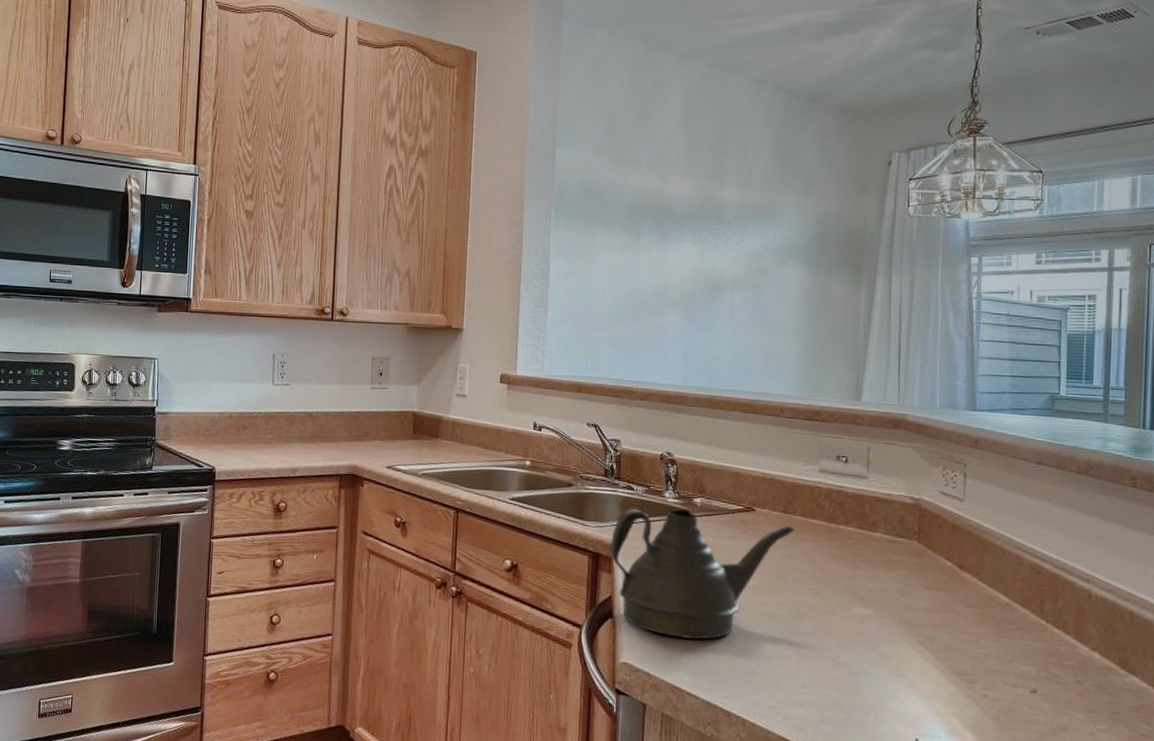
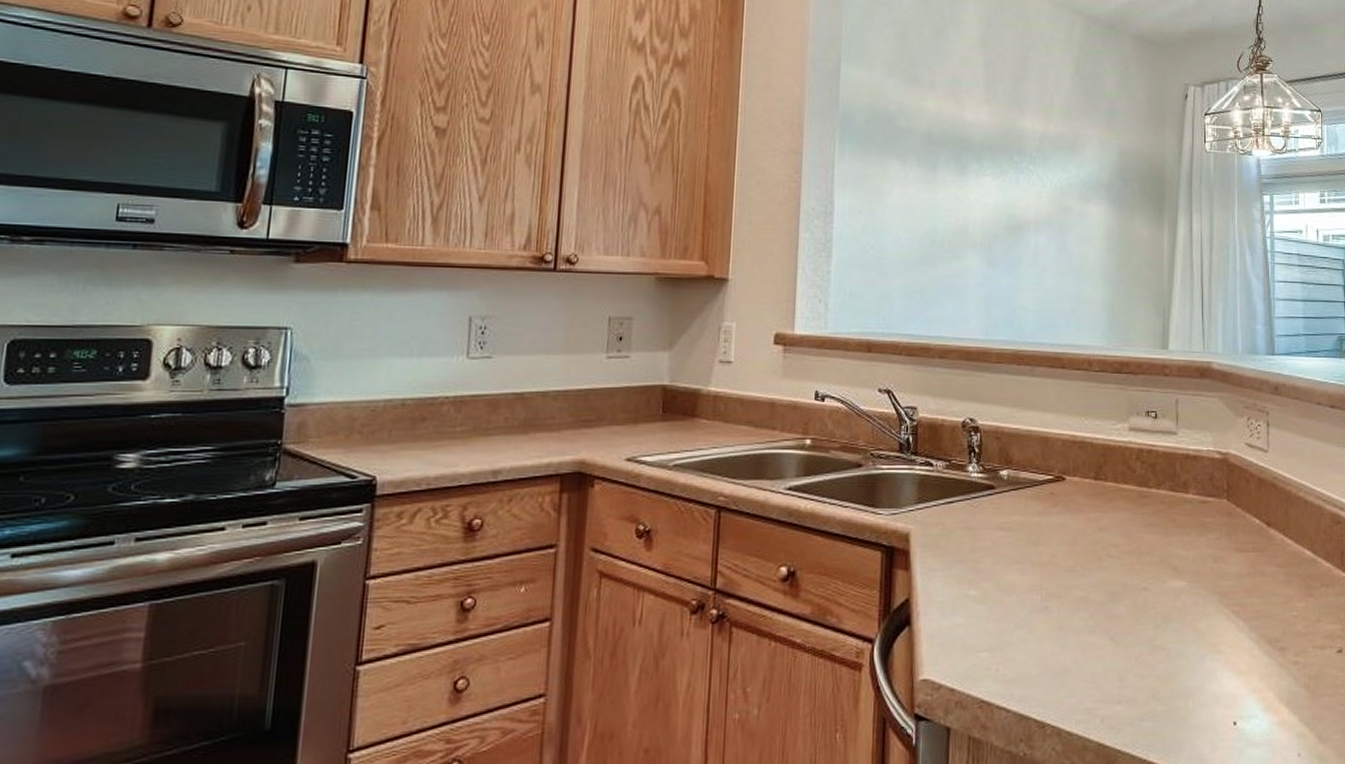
teapot: present [610,508,795,640] -> none [907,485,1107,640]

